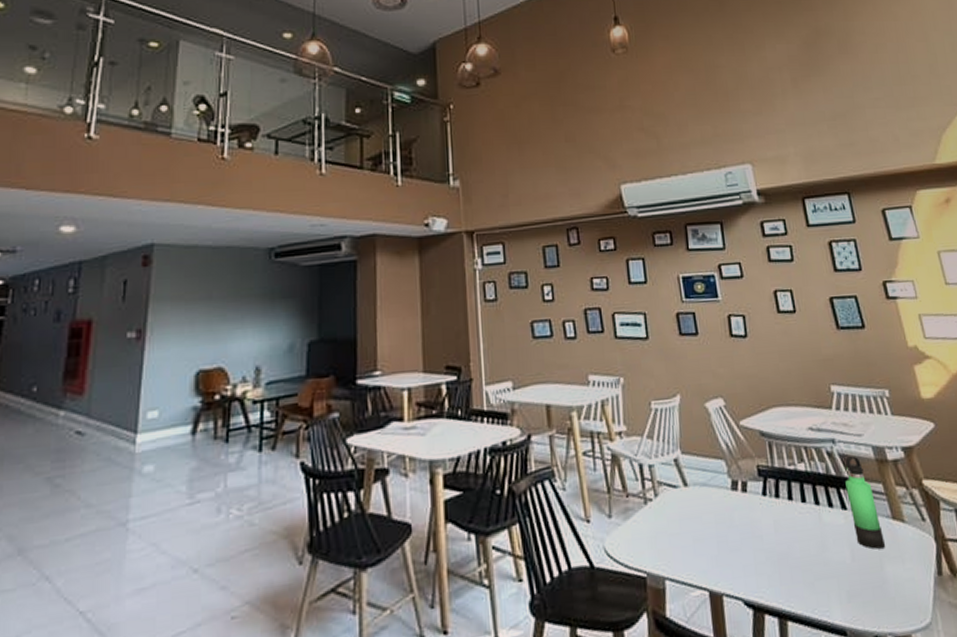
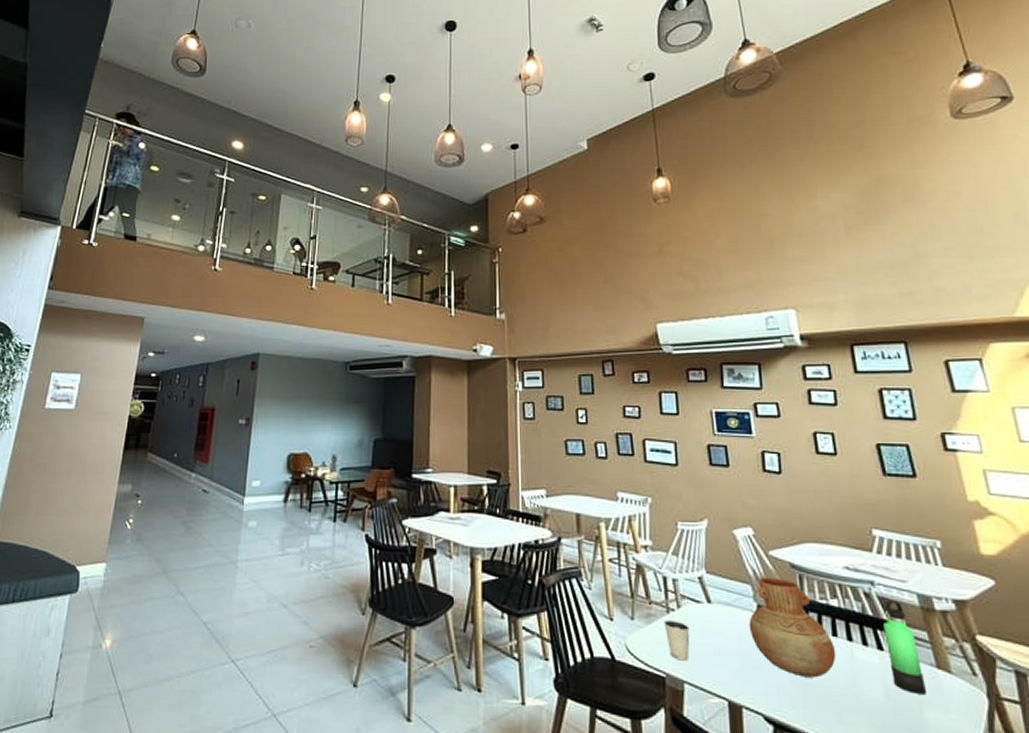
dixie cup: none [642,510,669,555] -> present [664,619,690,661]
vase: none [724,448,806,552] -> present [749,577,836,678]

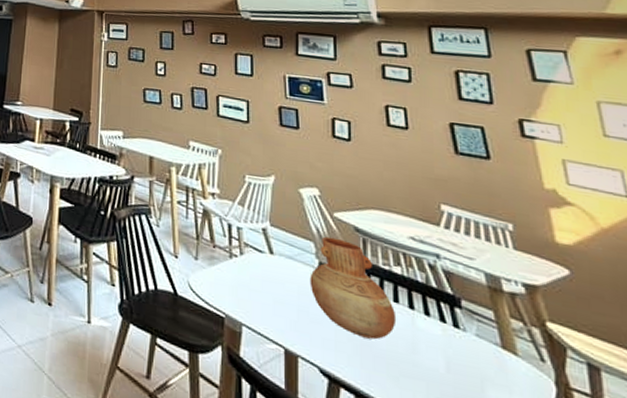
dixie cup: present [664,619,690,661] -> none [226,264,251,305]
thermos bottle: present [883,600,928,694] -> none [447,274,491,372]

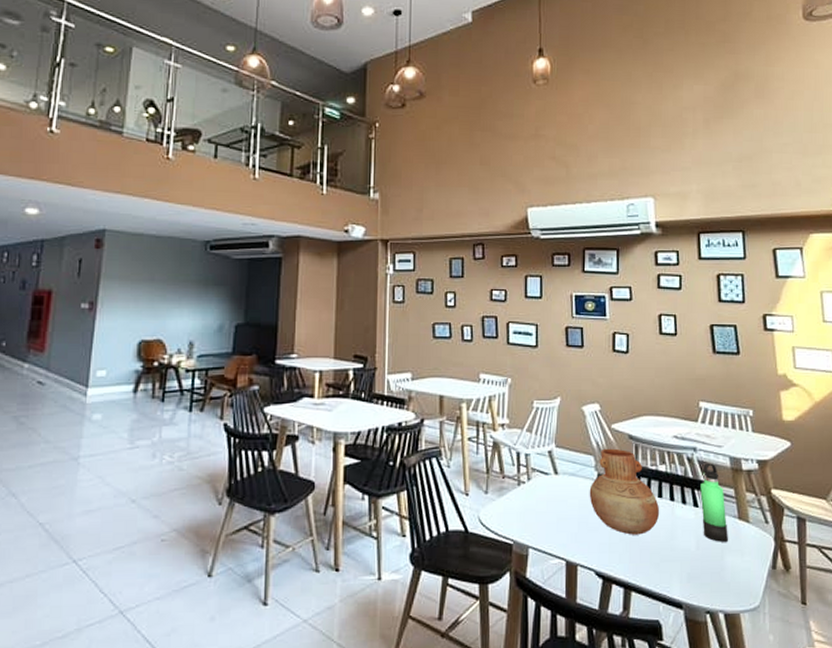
thermos bottle: none [447,274,491,372] -> present [700,463,729,542]

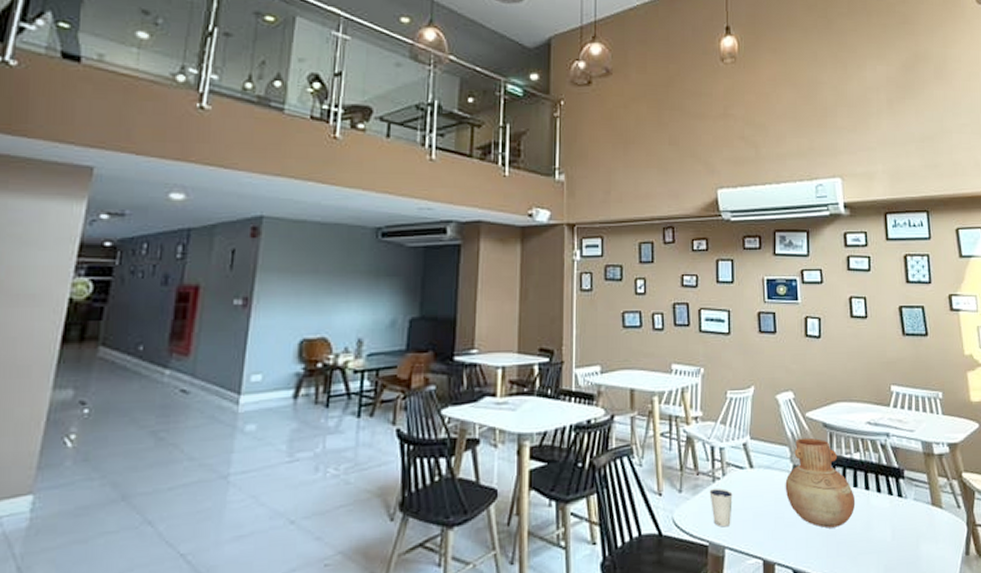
dixie cup: none [514,491,537,528] -> present [709,487,733,527]
thermos bottle: present [700,463,729,542] -> none [894,448,924,531]

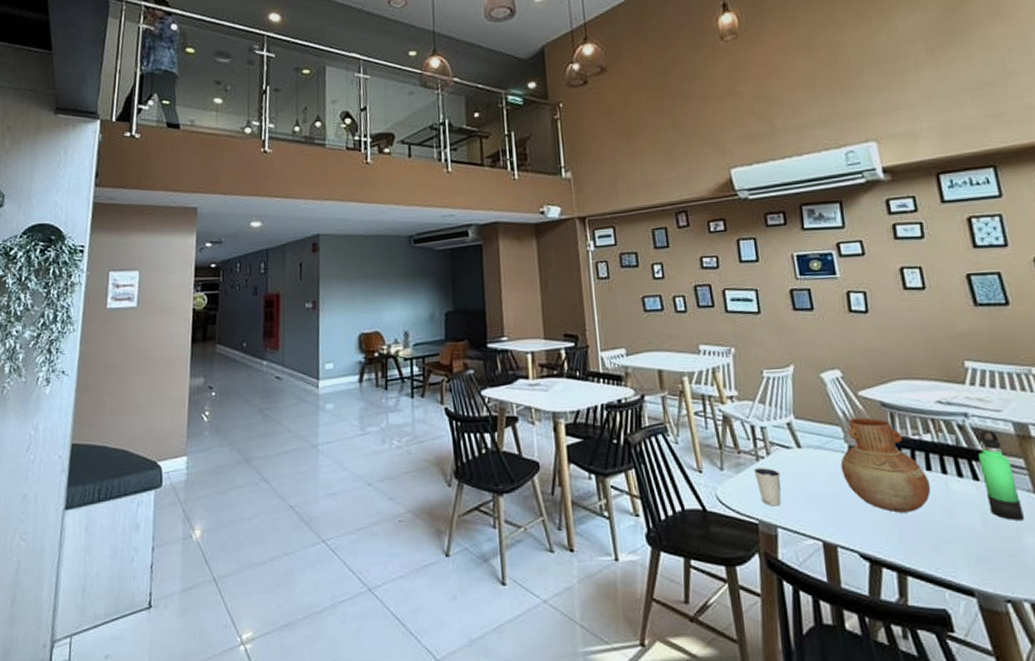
thermos bottle: none [894,448,924,531] -> present [978,430,1025,520]

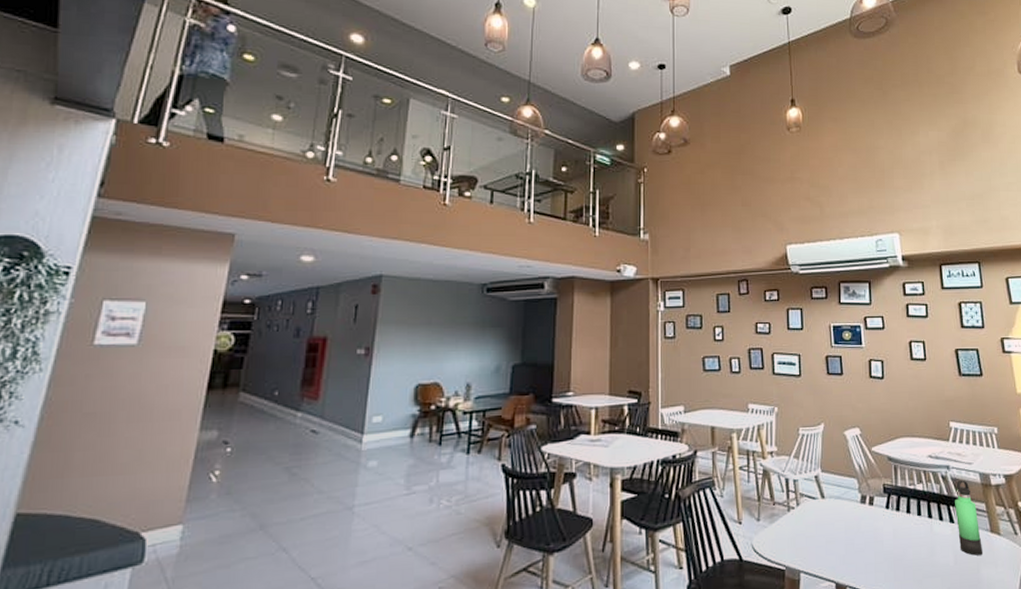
dixie cup: present [753,466,782,506] -> none [785,516,806,553]
vase: present [840,417,931,513] -> none [854,470,920,554]

